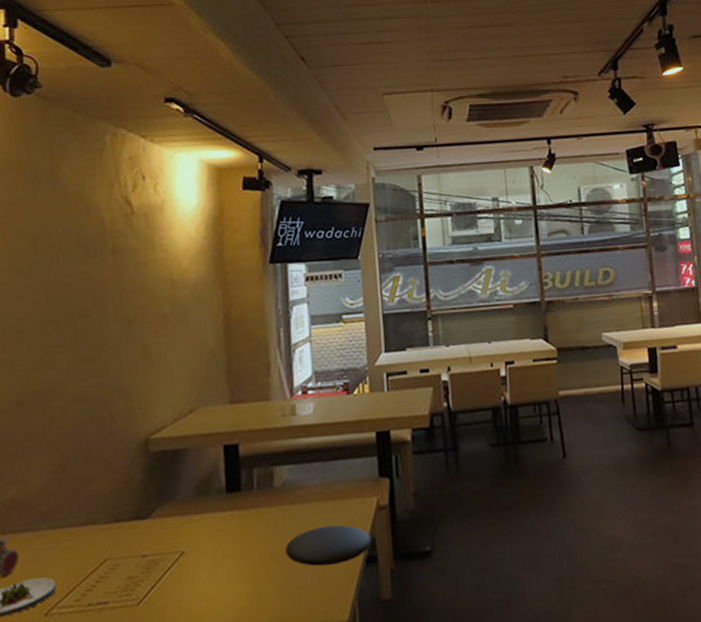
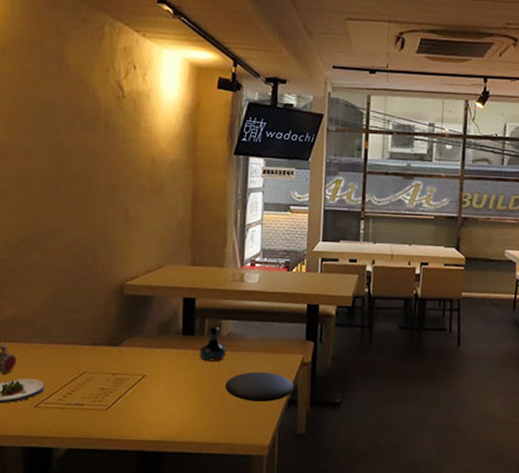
tequila bottle: none [248,475,283,522] -> present [199,326,227,361]

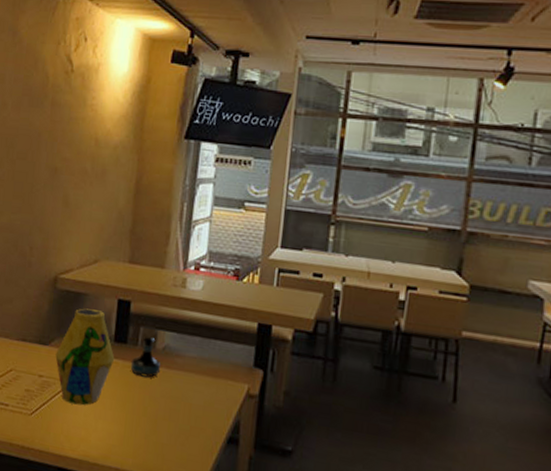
vase: none [127,309,184,394] -> present [55,308,115,405]
plate: present [225,371,295,402] -> none [157,396,237,436]

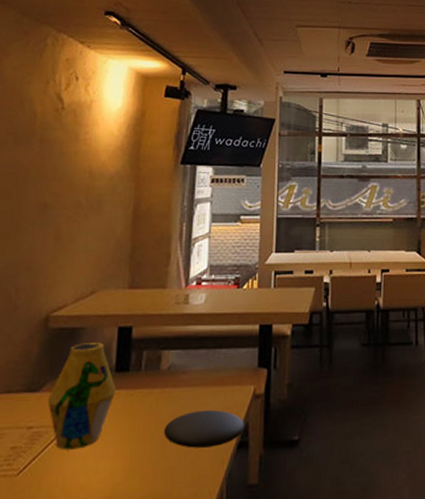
tequila bottle: present [130,336,161,378] -> none [134,358,167,402]
plate: none [157,396,237,436] -> present [164,409,246,448]

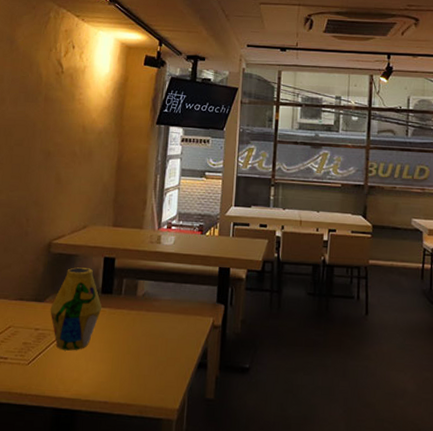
plate: present [164,409,246,448] -> none [139,332,205,364]

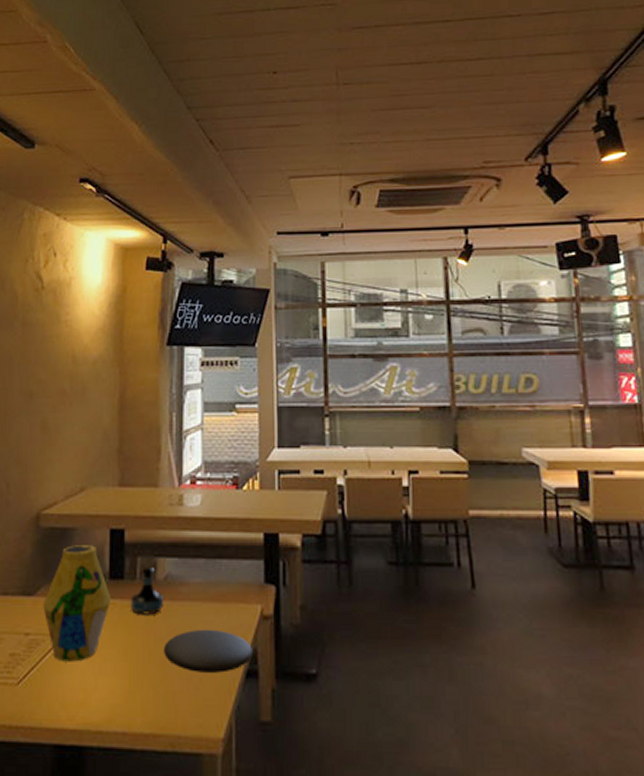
tequila bottle: none [115,286,142,321] -> present [130,566,164,615]
plate: none [139,332,205,364] -> present [164,629,254,673]

